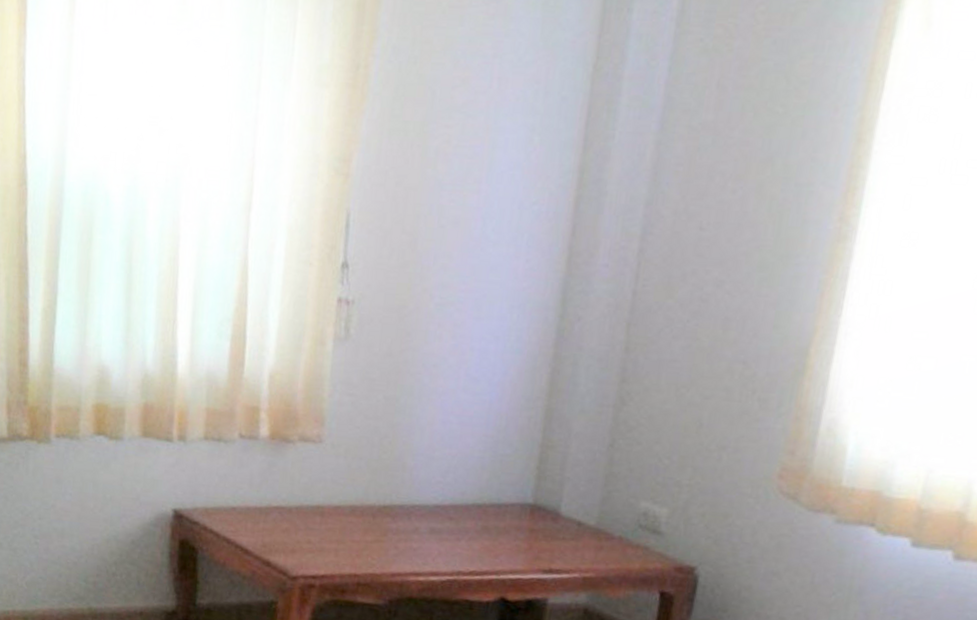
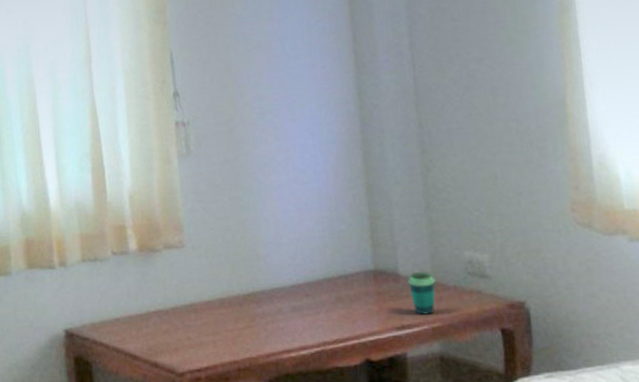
cup: none [567,514,601,563] -> present [408,272,436,315]

